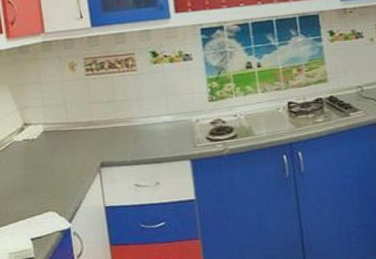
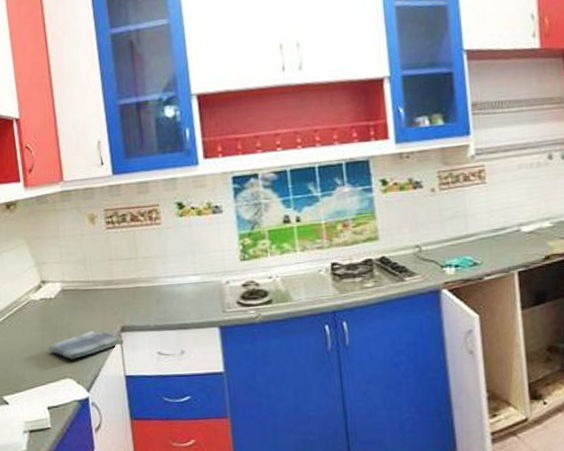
dish towel: none [30,167,103,194] -> present [47,330,124,359]

